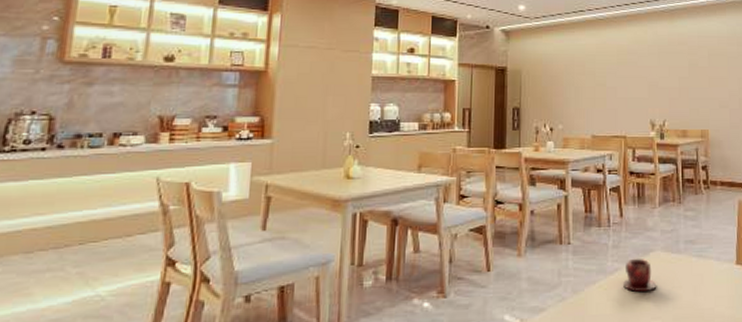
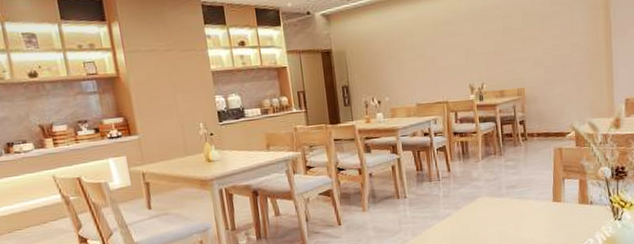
teacup: present [623,258,656,293] -> none [455,204,483,231]

